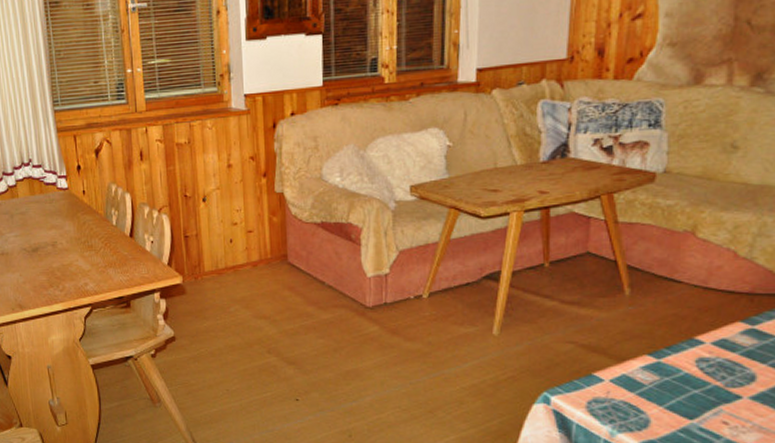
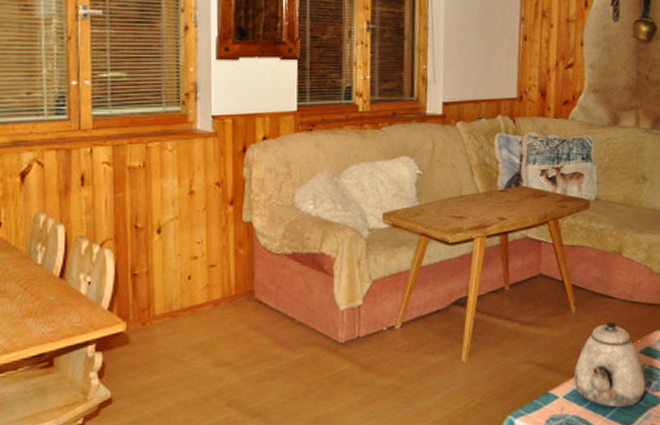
teapot: none [623,307,717,400] -> present [573,321,646,409]

